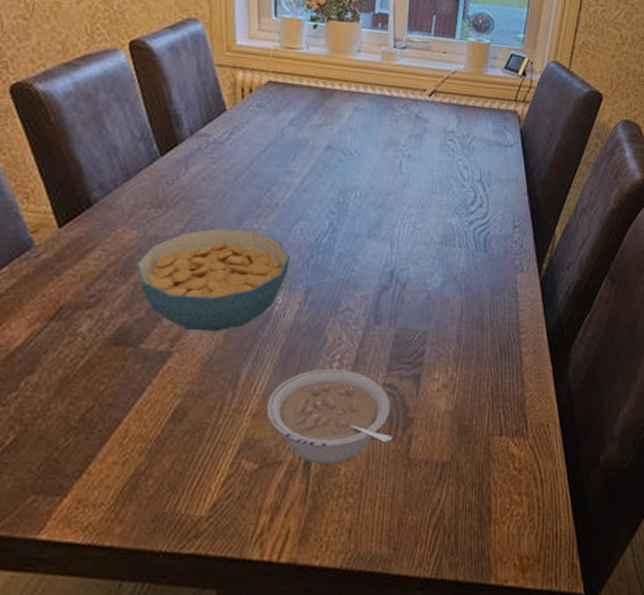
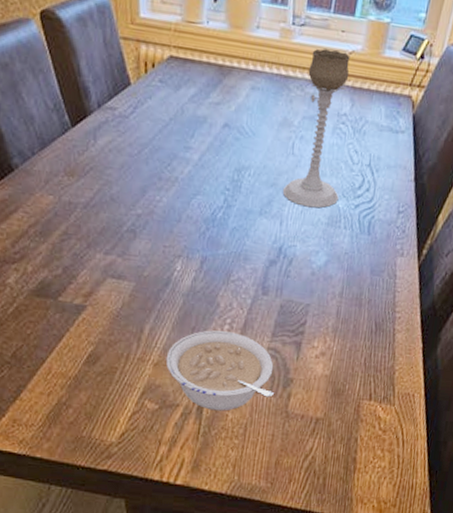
cereal bowl: present [136,227,290,332] -> none [53,197,188,291]
candle holder: none [391,69,454,228] -> present [282,49,350,209]

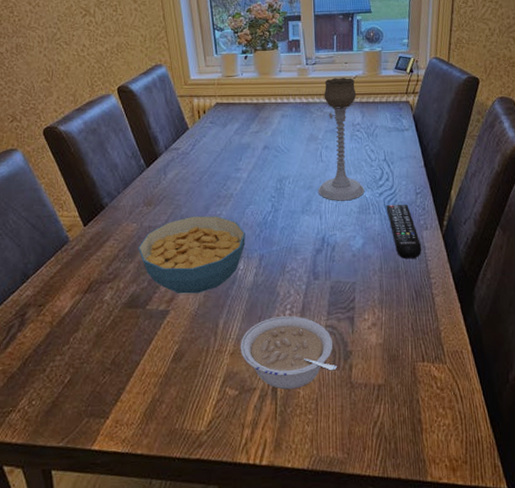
cereal bowl: none [53,197,188,291] -> present [138,215,246,294]
remote control: none [360,219,393,287] -> present [386,204,422,258]

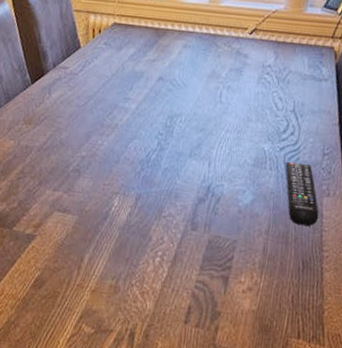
cereal bowl: present [138,215,246,294] -> none [12,141,125,224]
legume: present [240,316,338,390] -> none [102,261,203,339]
candle holder: present [317,78,365,201] -> none [211,10,274,151]

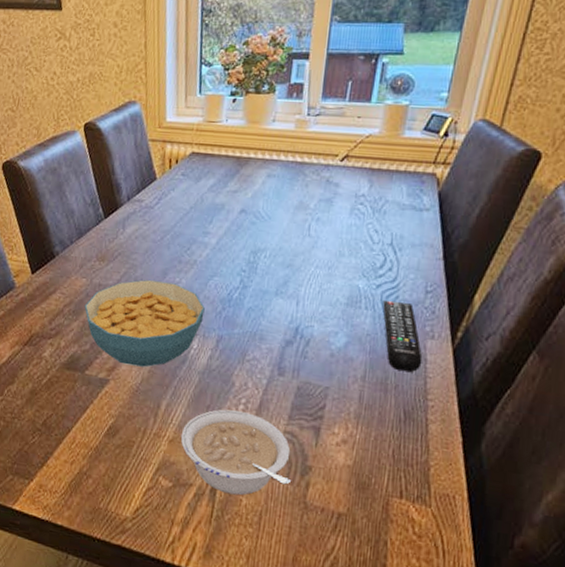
cereal bowl: none [12,141,125,224] -> present [84,279,205,367]
legume: none [102,261,203,339] -> present [180,409,292,495]

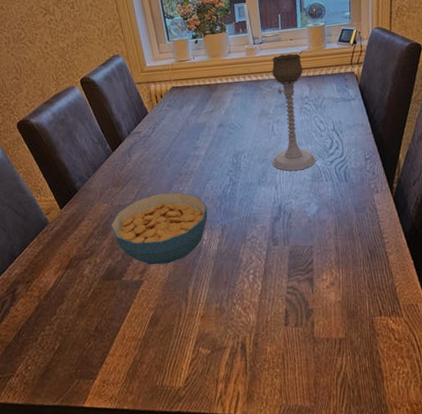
legume: present [180,409,292,495] -> none [209,280,301,347]
candle holder: none [298,135,367,289] -> present [272,53,316,171]
remote control: present [383,300,423,372] -> none [337,170,374,221]

